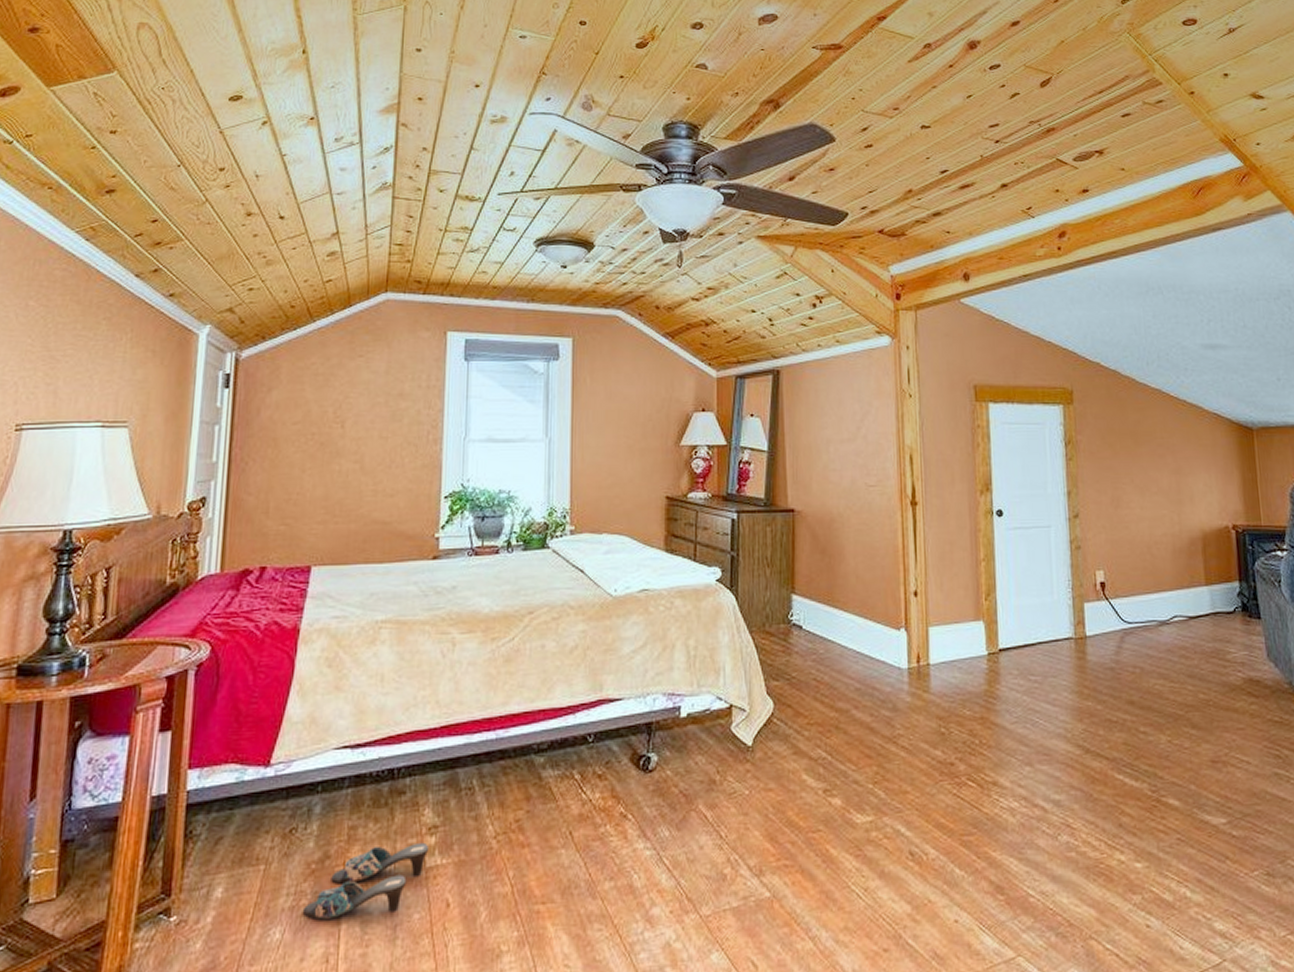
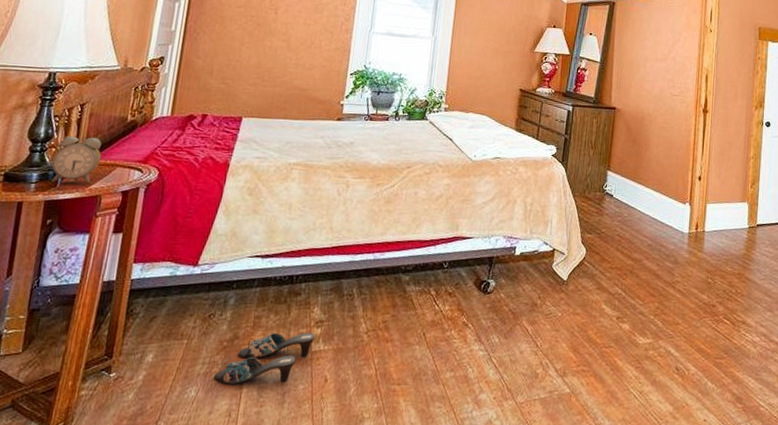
alarm clock: none [75,609,138,674] -> present [50,135,102,184]

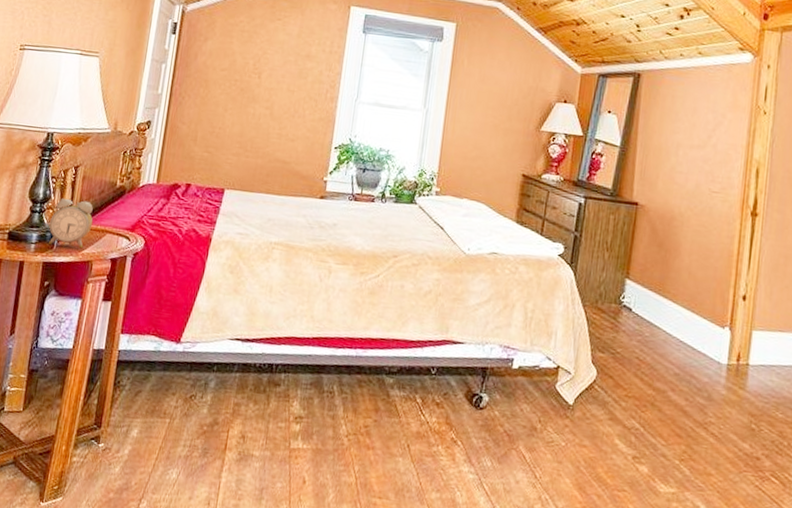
slippers: present [214,332,316,385] -> none [195,423,295,478]

